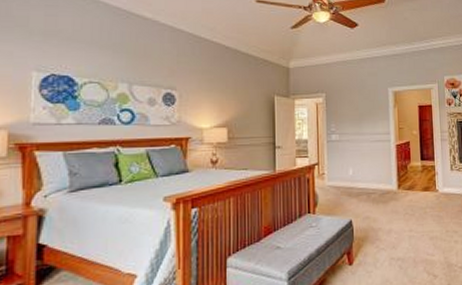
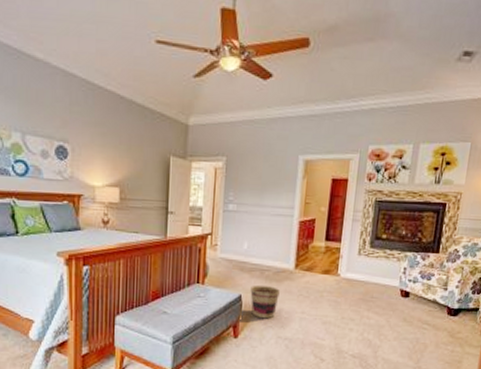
basket: none [360,207,387,242] -> present [250,284,280,319]

